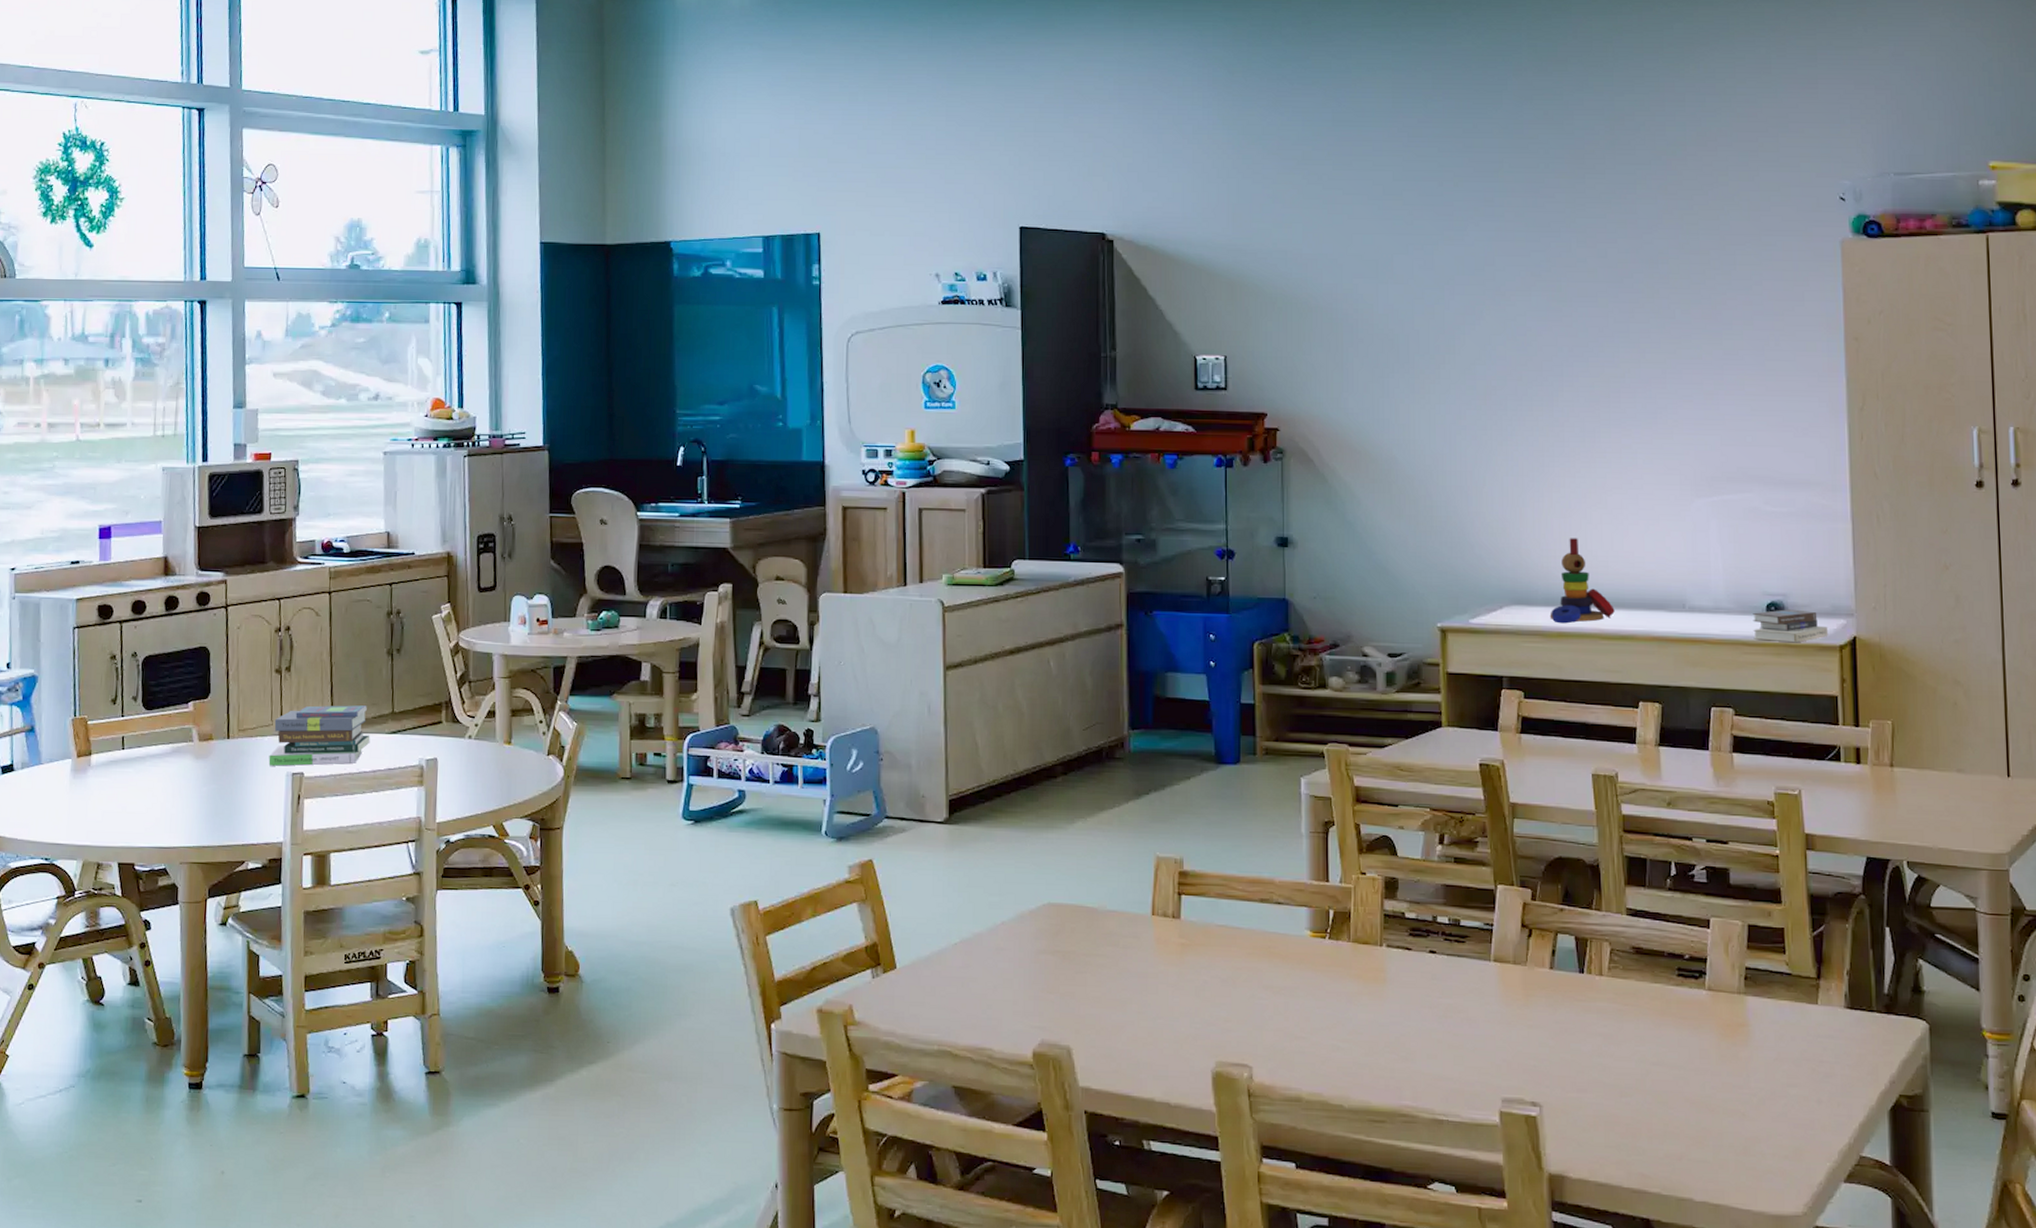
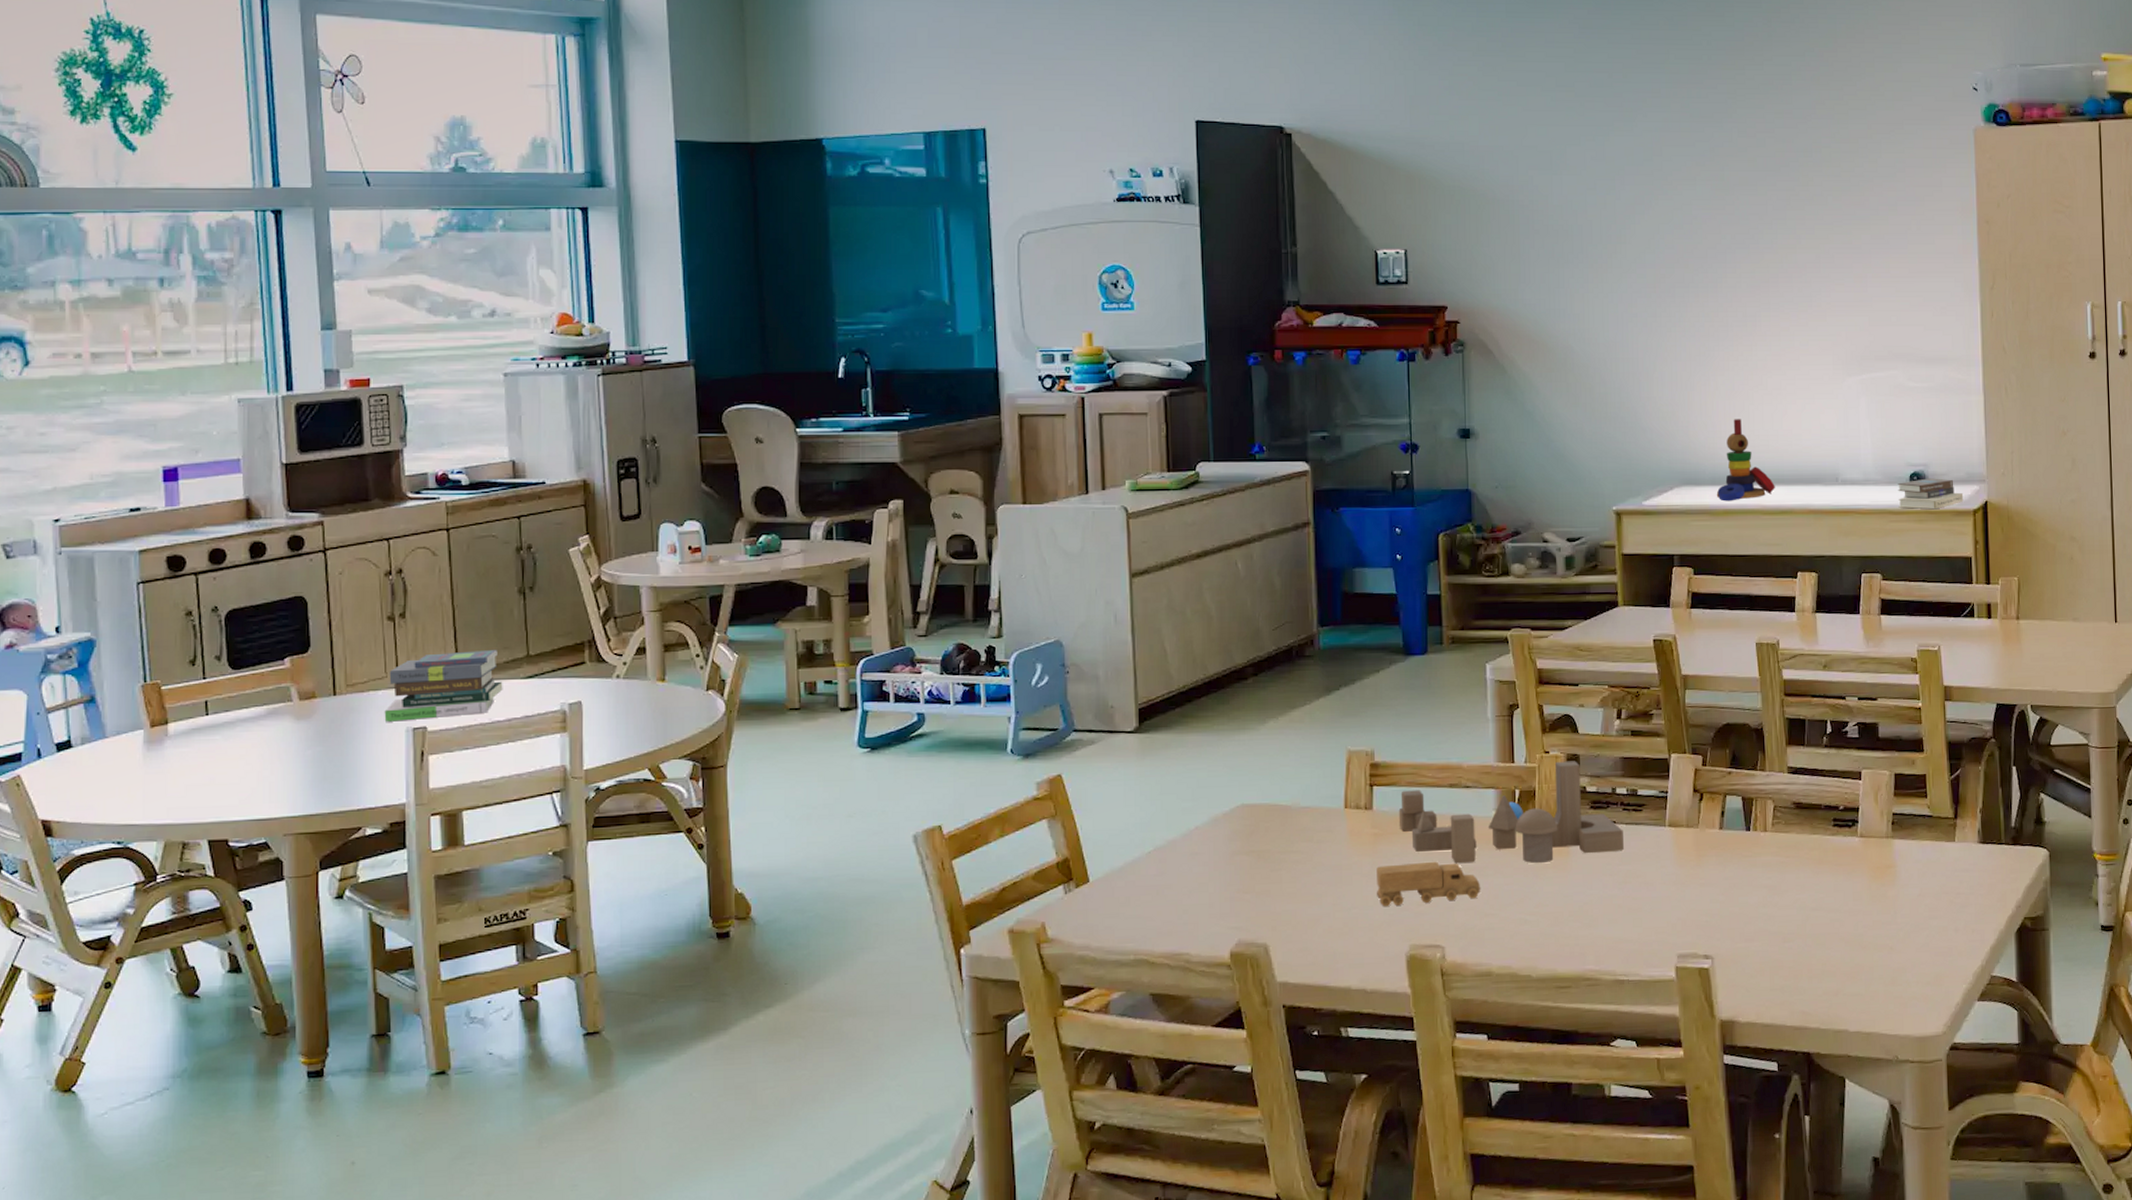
toy truck: none [1183,977,1292,1020] -> present [1376,861,1481,907]
toy blocks: none [1207,884,1444,989] -> present [1398,761,1624,864]

